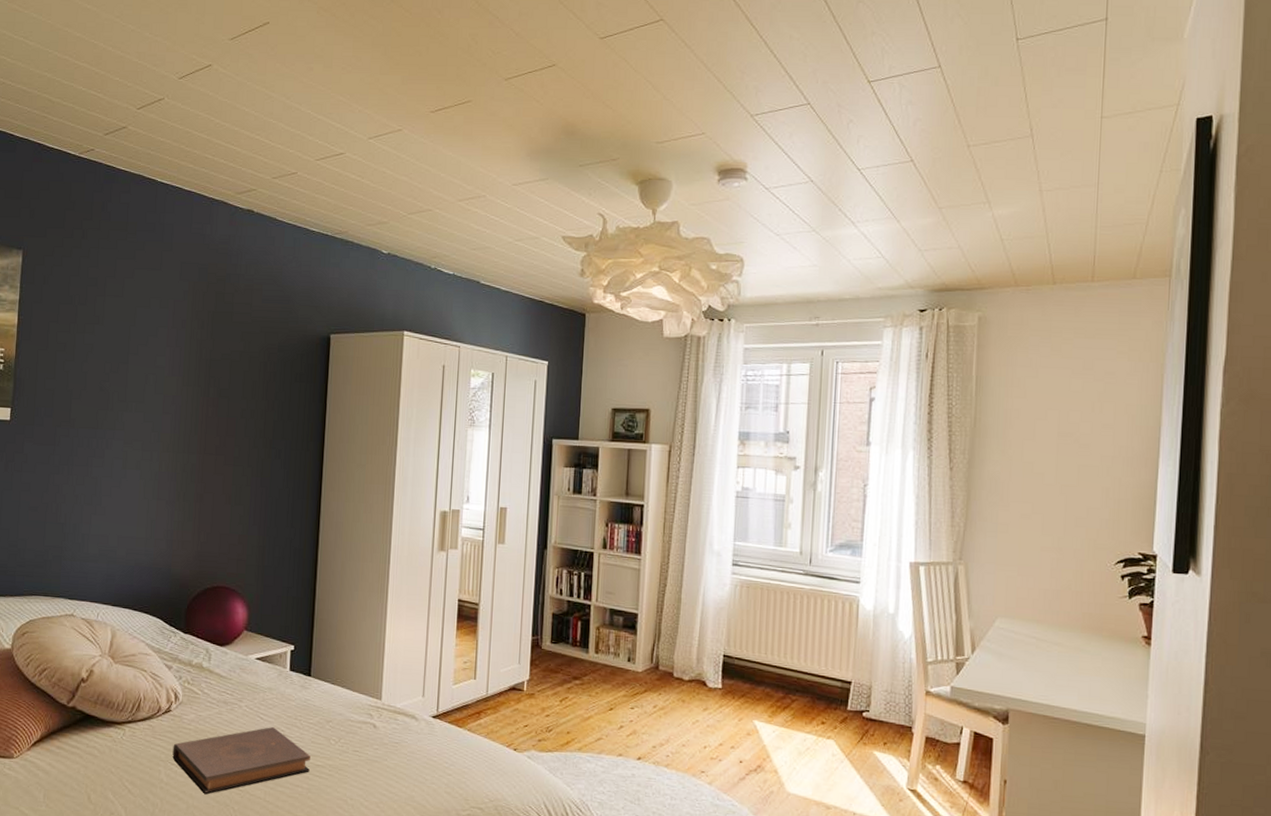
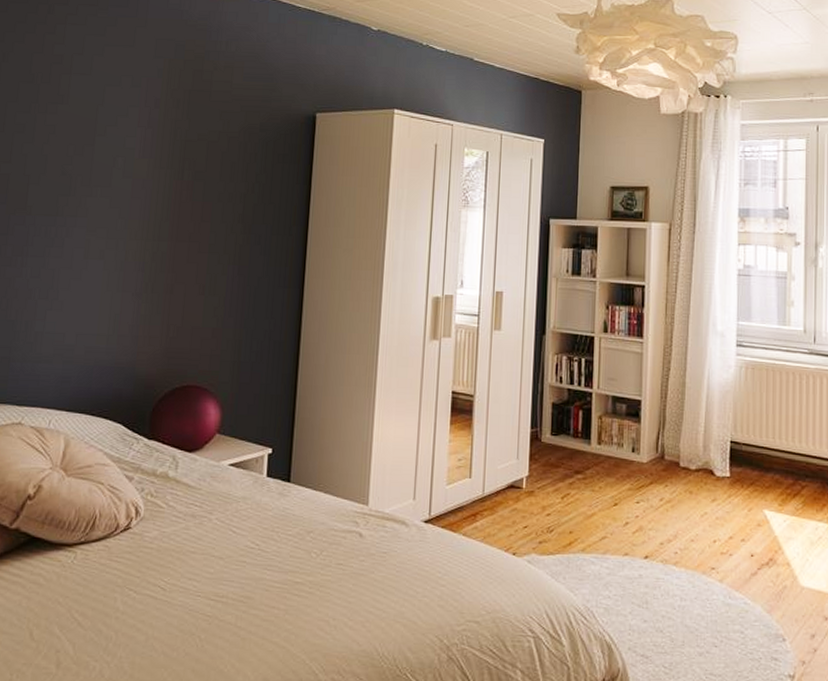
book: present [172,727,310,795] -> none [130,541,289,623]

